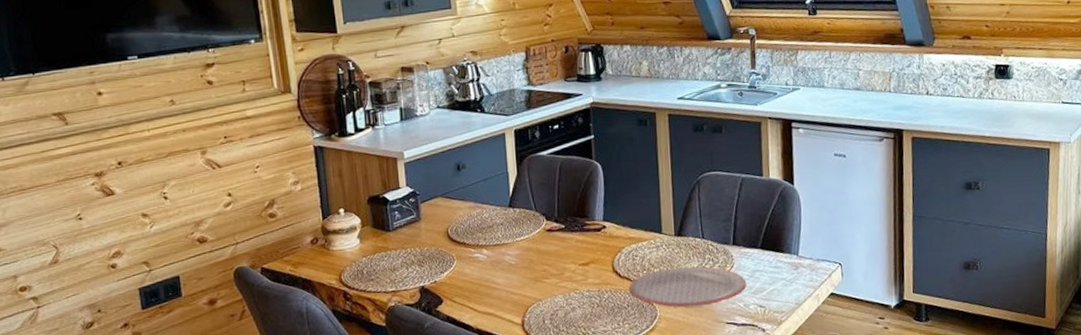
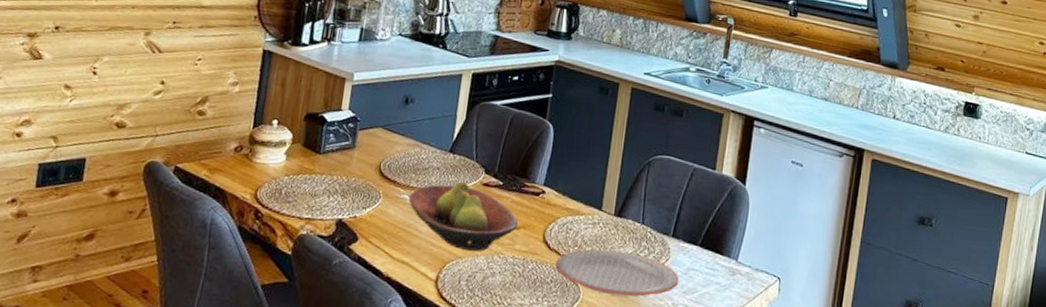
fruit bowl: none [480,231,587,293] -> present [408,181,519,251]

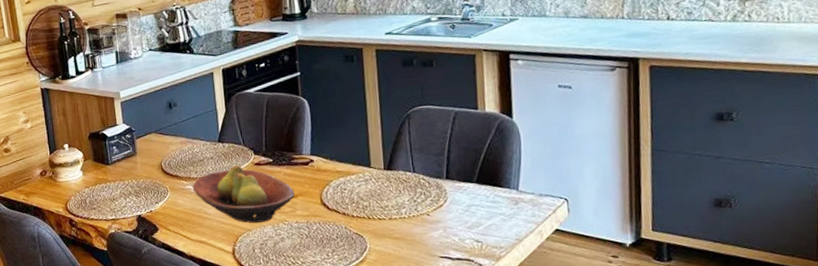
plate: present [555,249,679,297] -> none [337,200,462,241]

